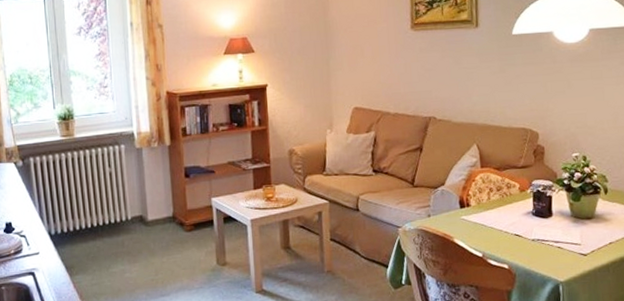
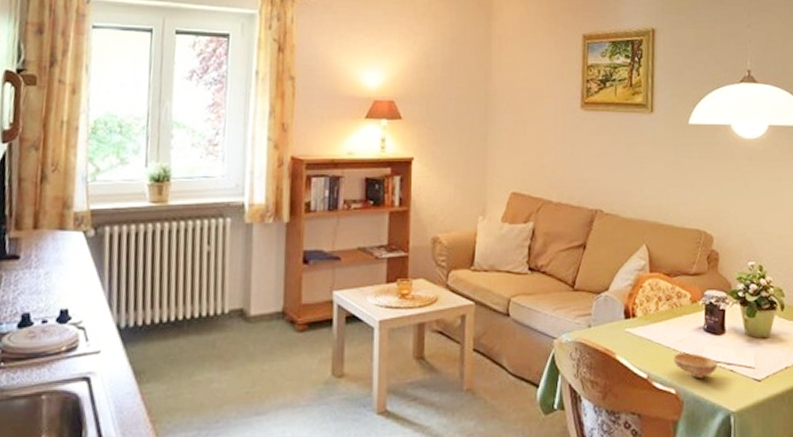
bowl: none [505,234,546,255] -> present [673,353,718,378]

